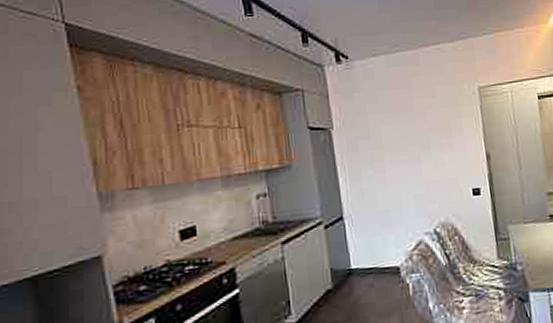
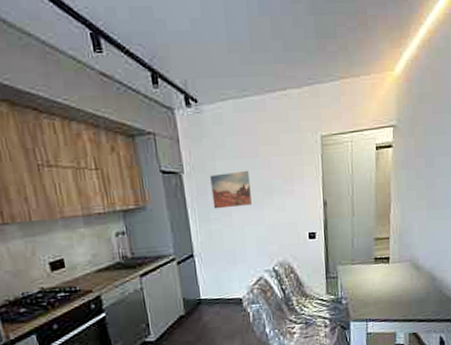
wall art: none [362,124,407,166] -> present [210,170,252,209]

